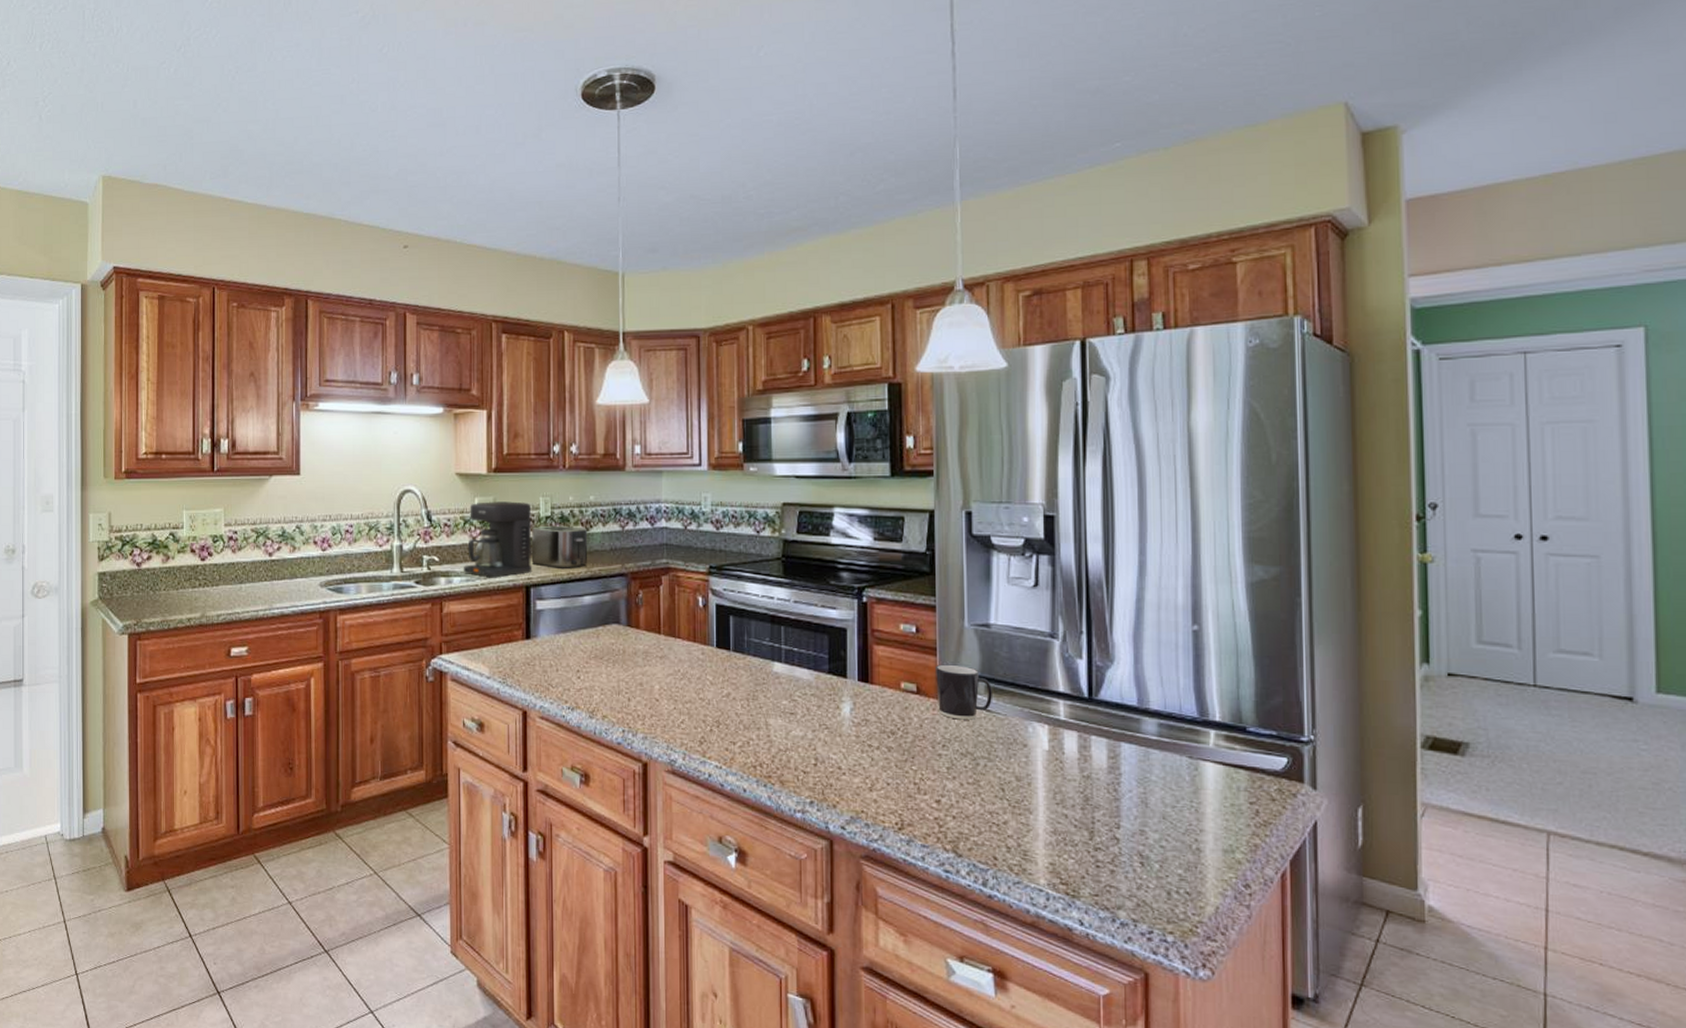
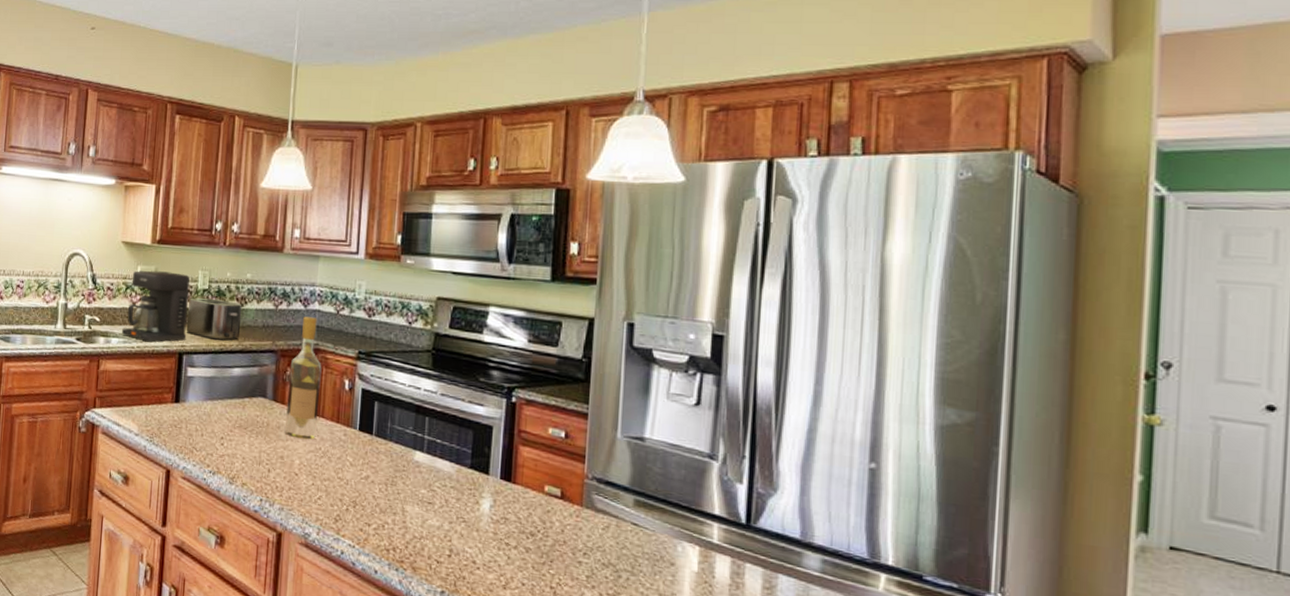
bottle: none [641,535,674,663] -> present [284,316,322,440]
mug: present [934,664,993,720] -> none [581,472,643,532]

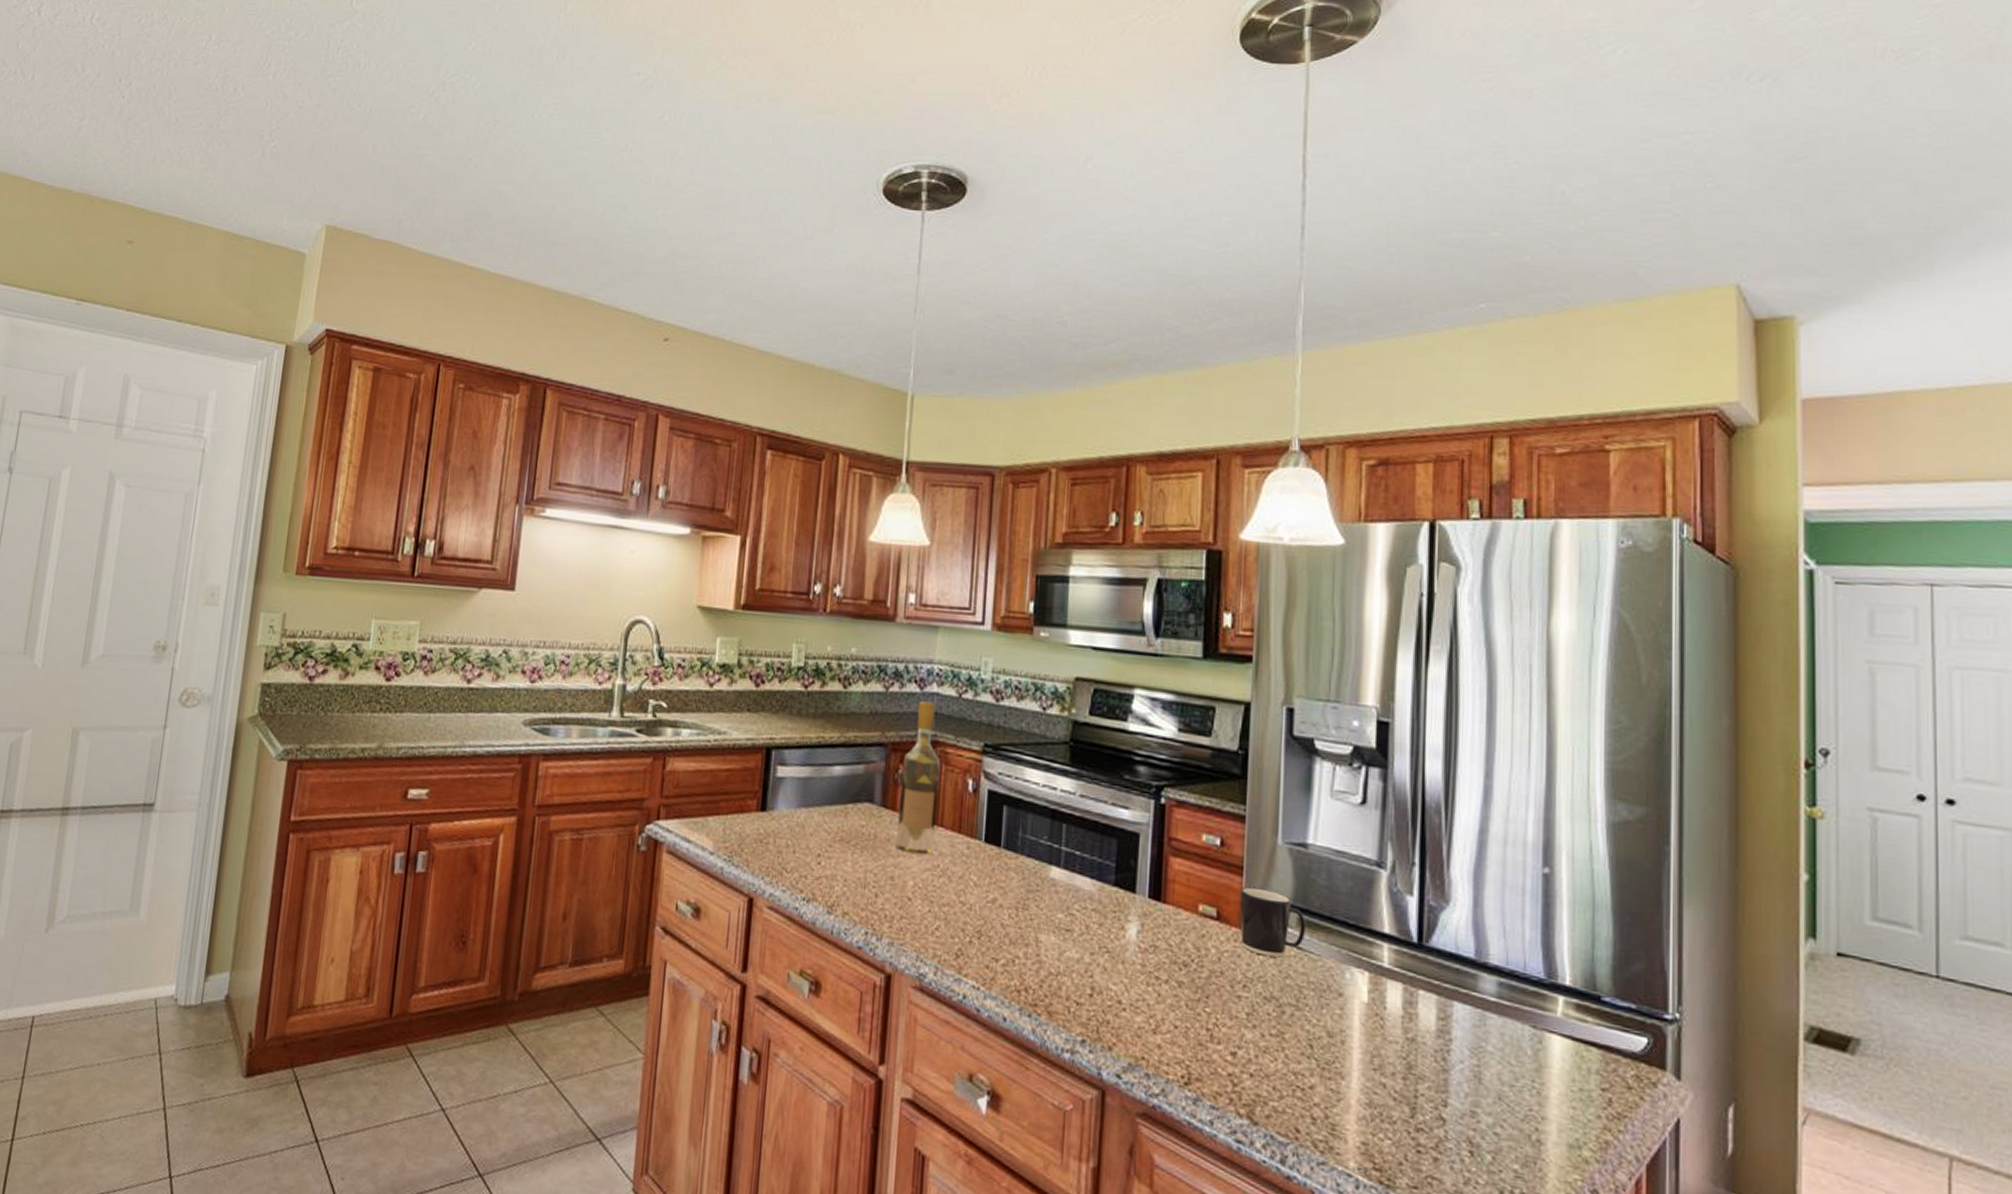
coffee maker: present [121,270,190,342] -> none [694,643,781,734]
toaster: present [186,297,242,341] -> none [775,677,846,732]
mug: none [581,472,643,532] -> present [1239,886,1307,958]

